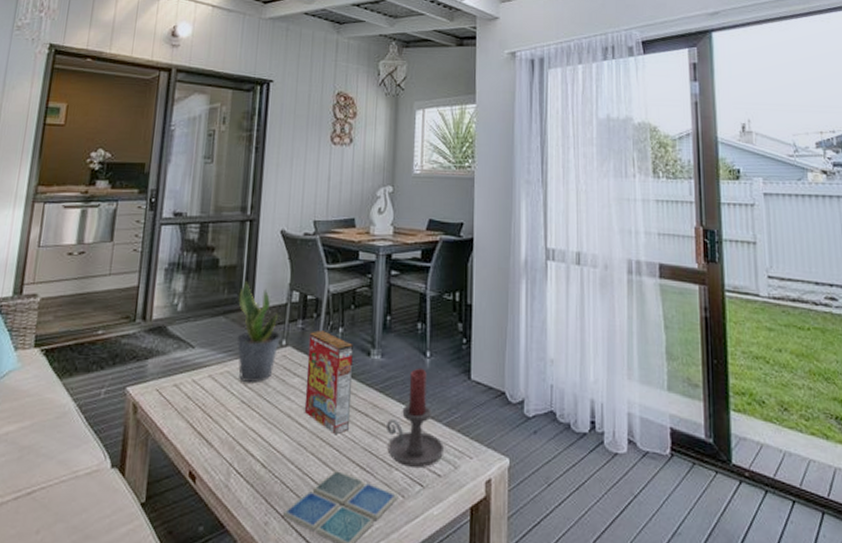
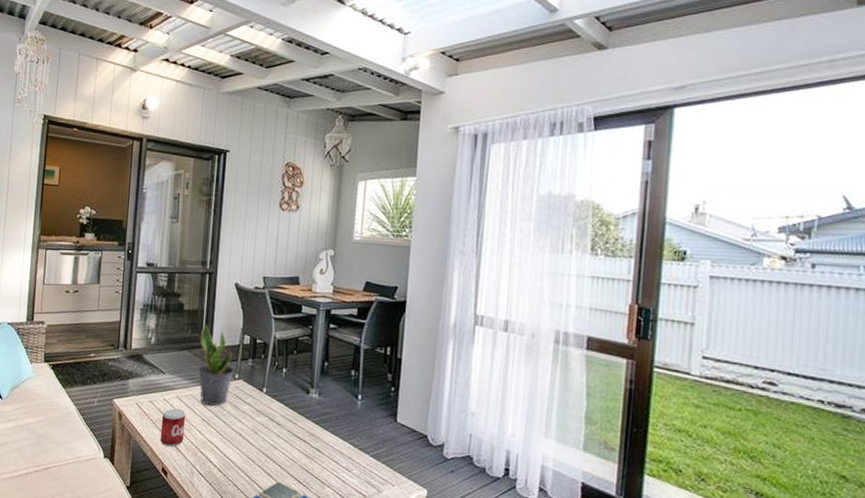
beverage can: none [187,391,221,442] -> present [160,408,186,447]
cereal box: present [304,330,353,435] -> none [253,369,295,454]
candle holder: present [387,368,445,467] -> none [321,407,371,488]

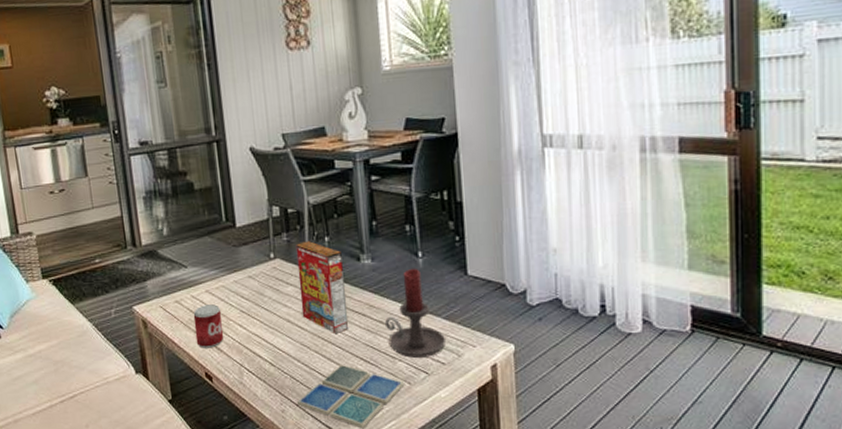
potted plant: present [198,324,234,407] -> none [219,201,268,295]
cereal box: none [253,369,295,454] -> present [295,241,349,335]
candle holder: none [321,407,371,488] -> present [385,268,447,358]

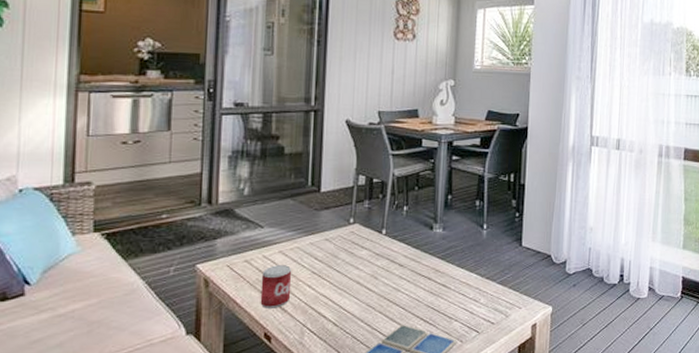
cereal box: present [295,241,349,335] -> none [372,209,417,296]
candle holder: present [385,268,447,358] -> none [447,238,498,318]

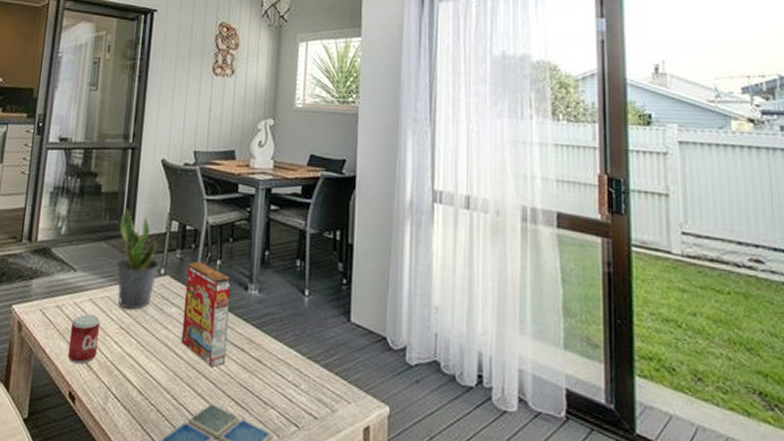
potted plant: none [305,167,348,257] -> present [117,208,159,311]
cereal box: none [372,209,417,296] -> present [181,261,231,368]

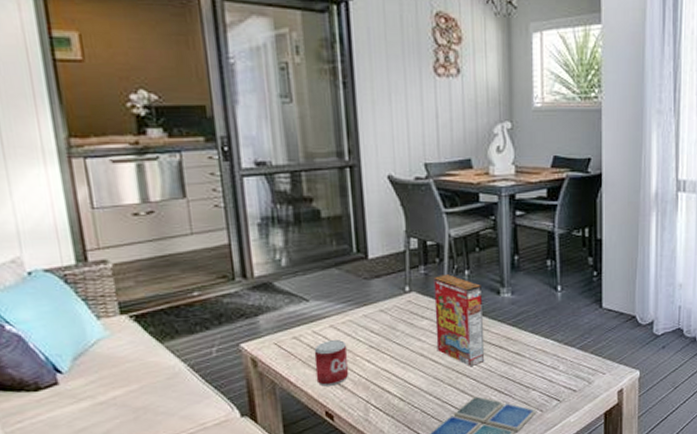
potted plant: present [117,208,159,311] -> none [350,231,402,330]

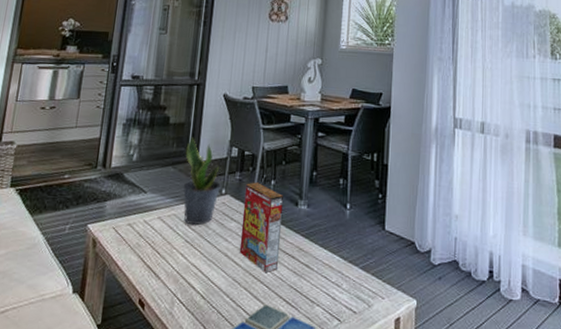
beverage can: present [314,340,349,386] -> none [138,230,168,275]
potted plant: none [350,231,402,330] -> present [183,137,221,226]

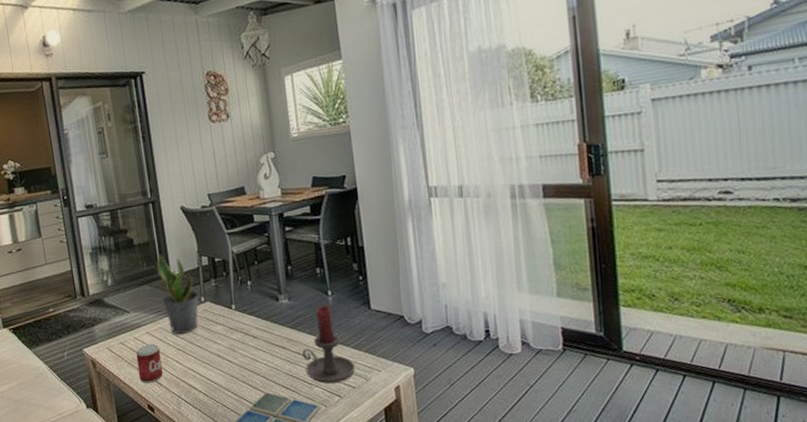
beverage can: none [138,230,168,275] -> present [136,344,164,383]
cereal box: present [239,182,283,274] -> none [223,285,271,366]
candle holder: none [310,218,360,305] -> present [302,305,356,384]

